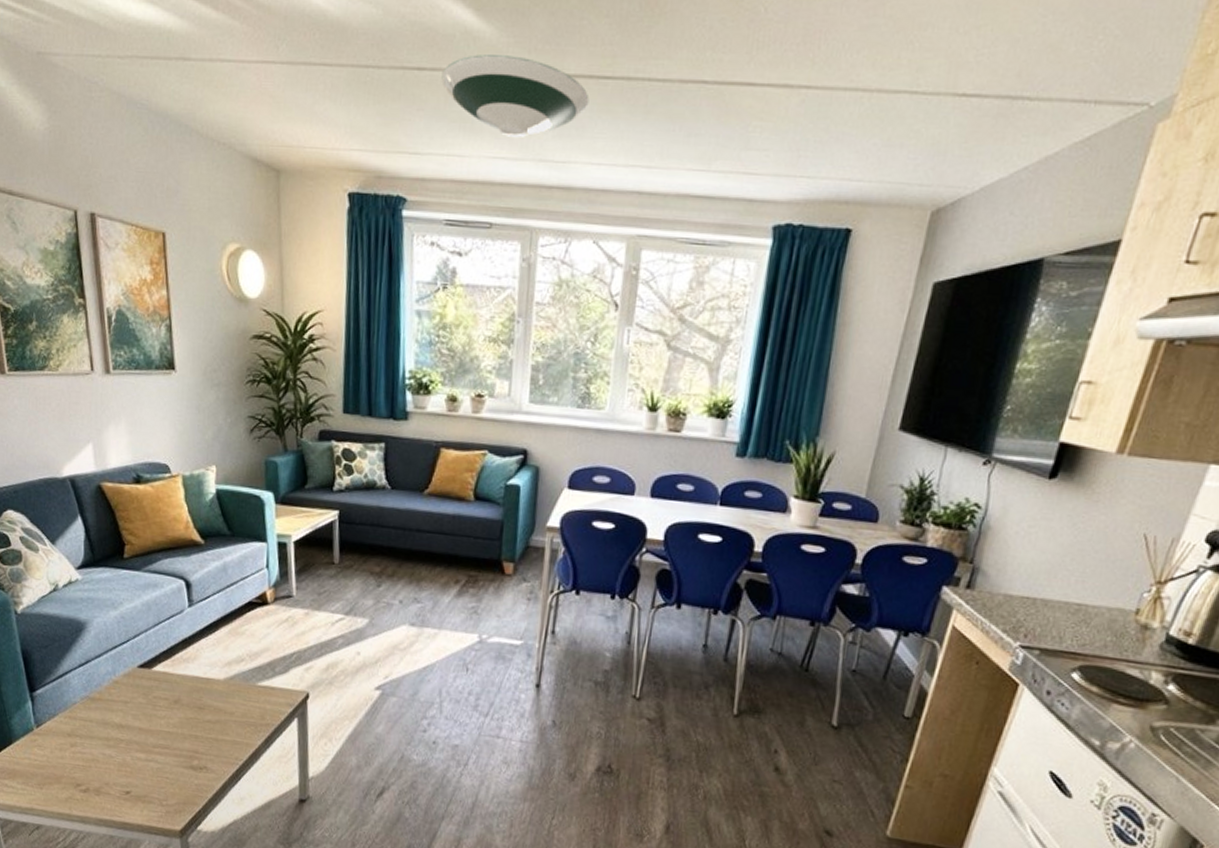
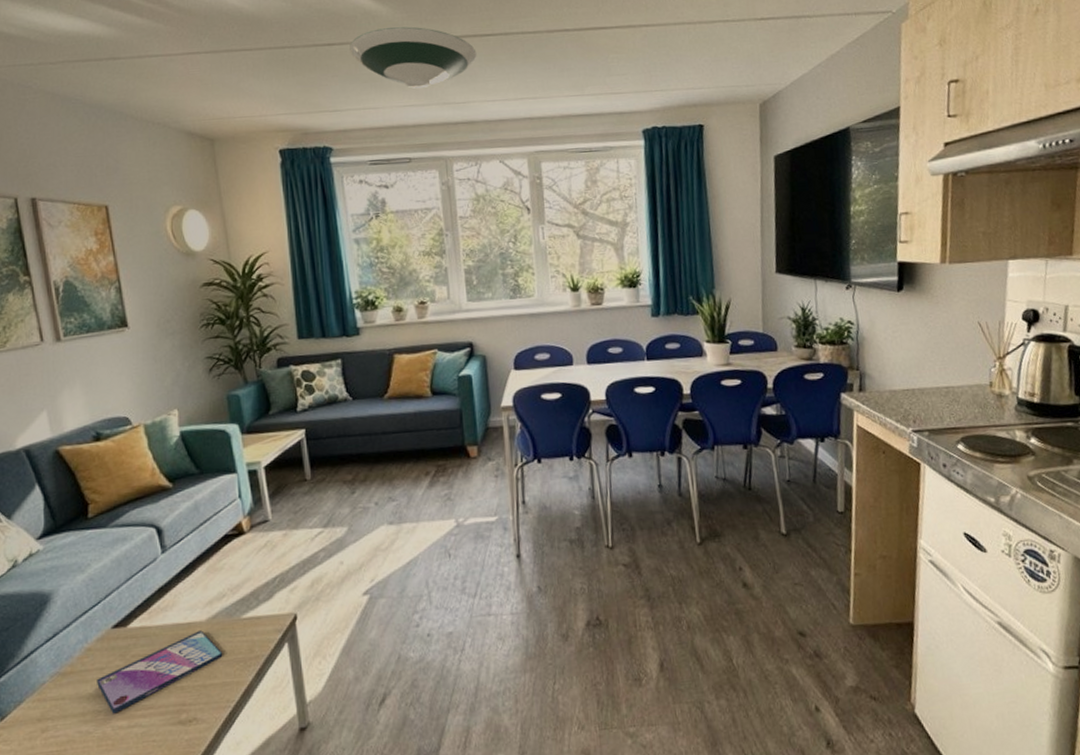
video game case: none [121,687,236,746] -> present [97,630,223,714]

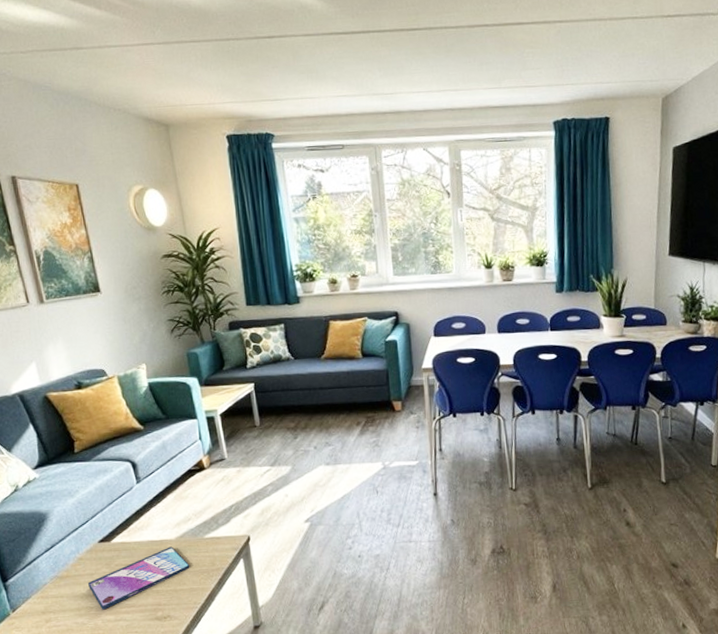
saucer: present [349,26,477,89] -> none [288,20,404,81]

